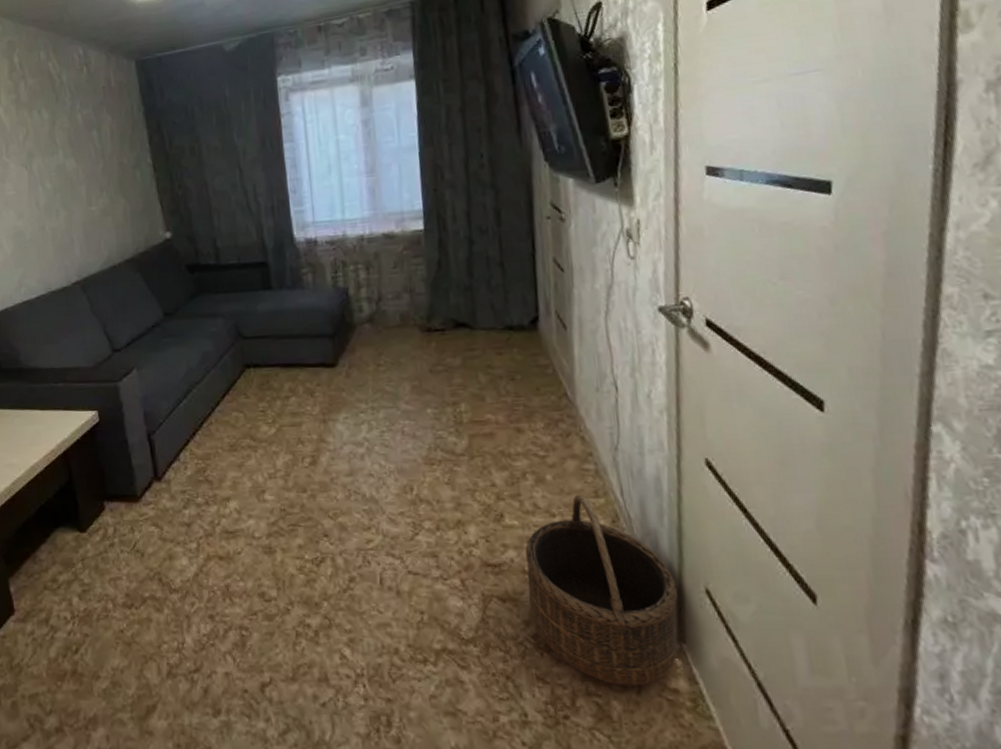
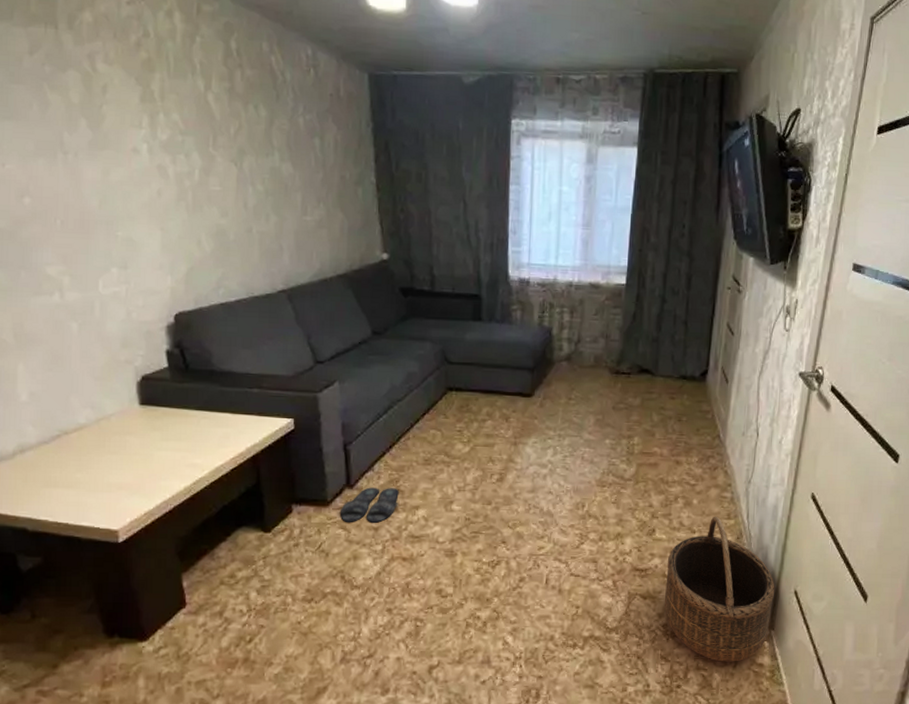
slippers: none [151,478,208,520] -> present [340,487,399,523]

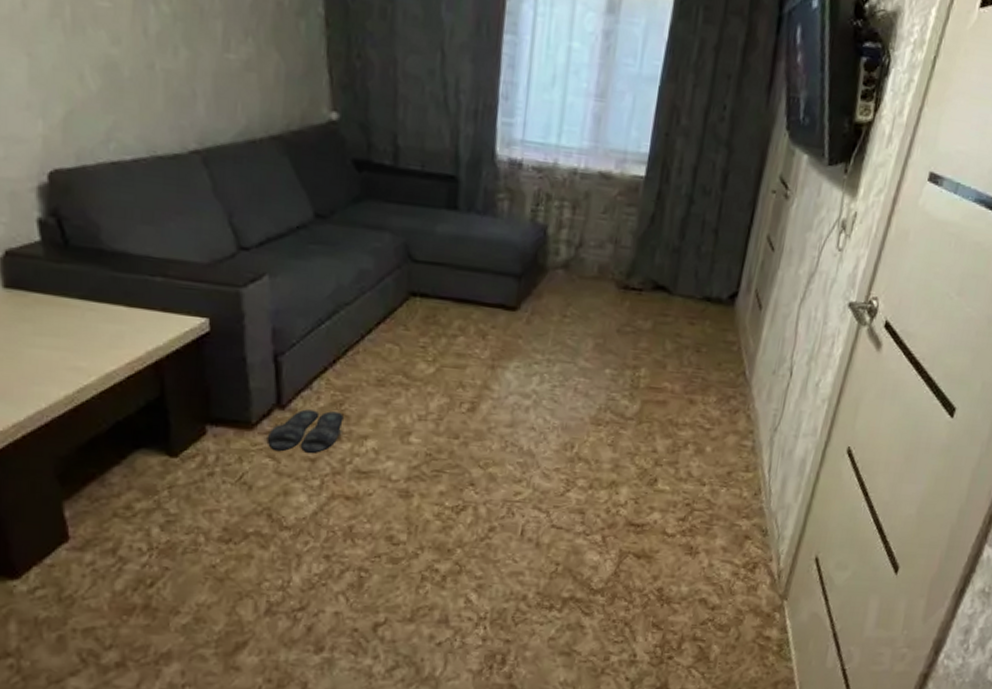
basket: present [664,516,775,662] -> none [660,467,794,634]

